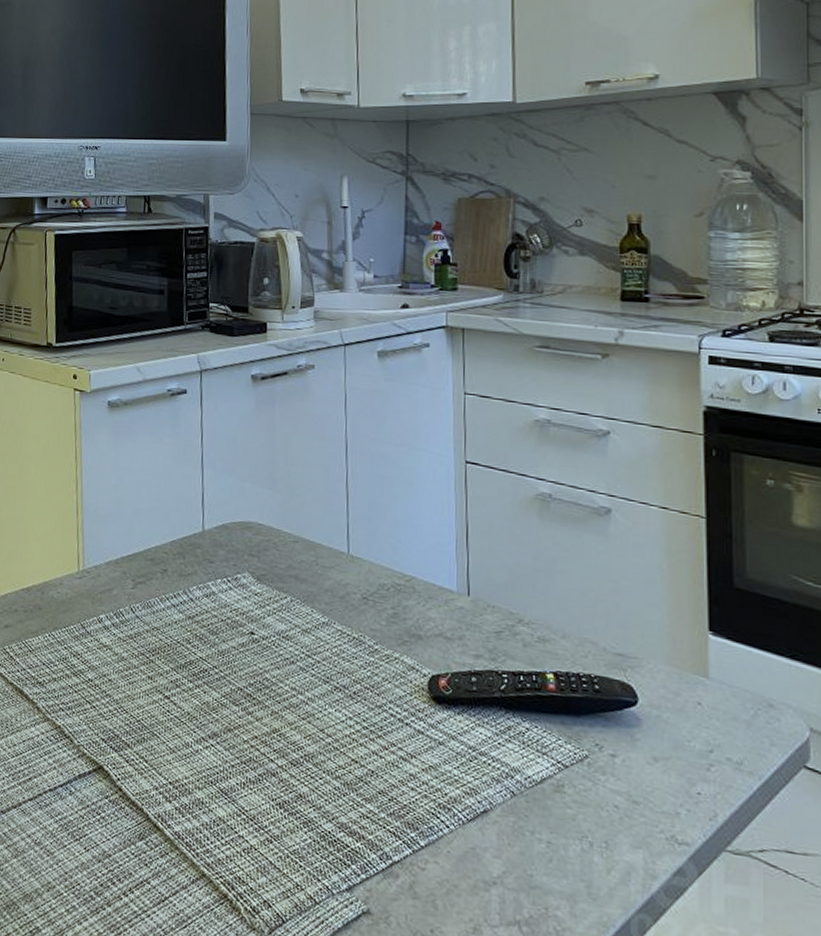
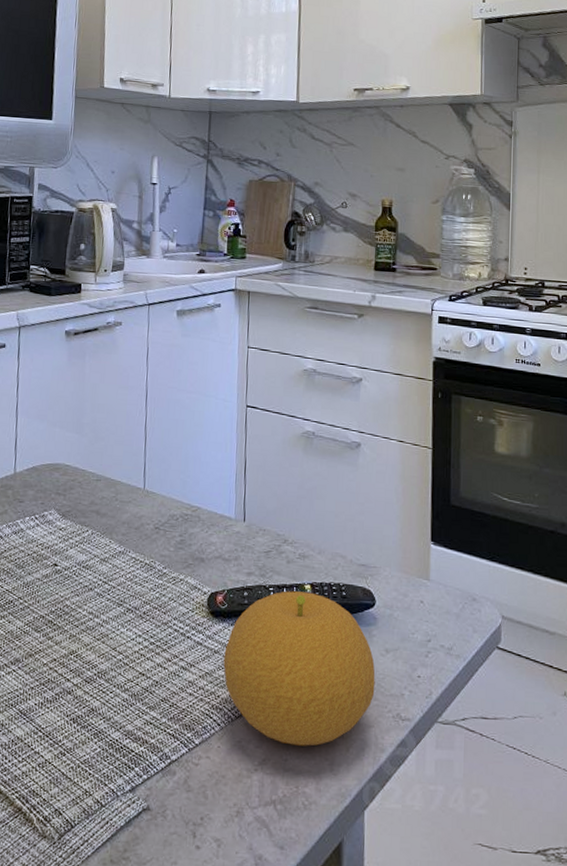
fruit: none [450,679,641,863] -> present [223,591,376,746]

